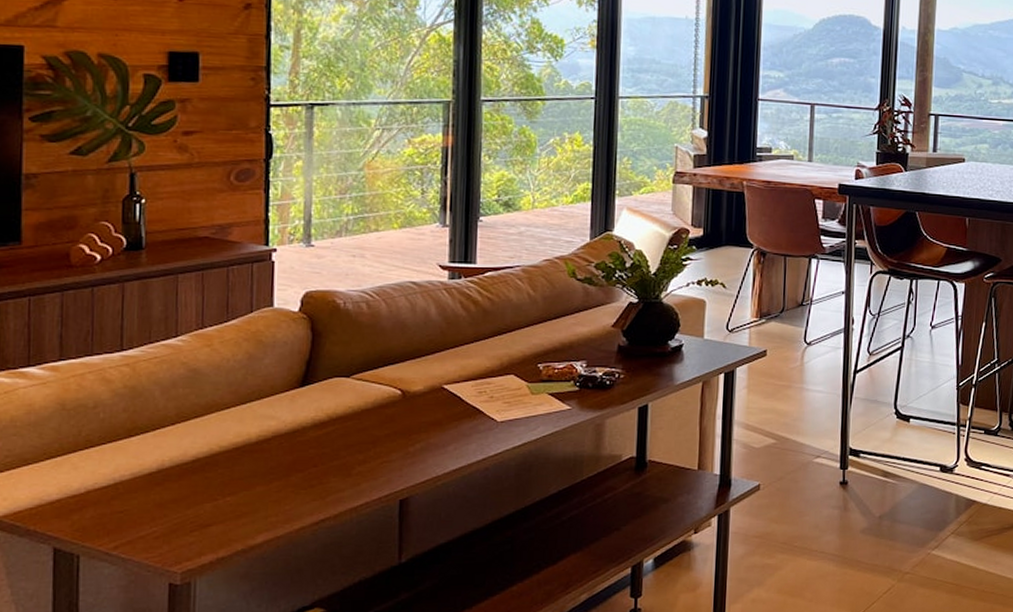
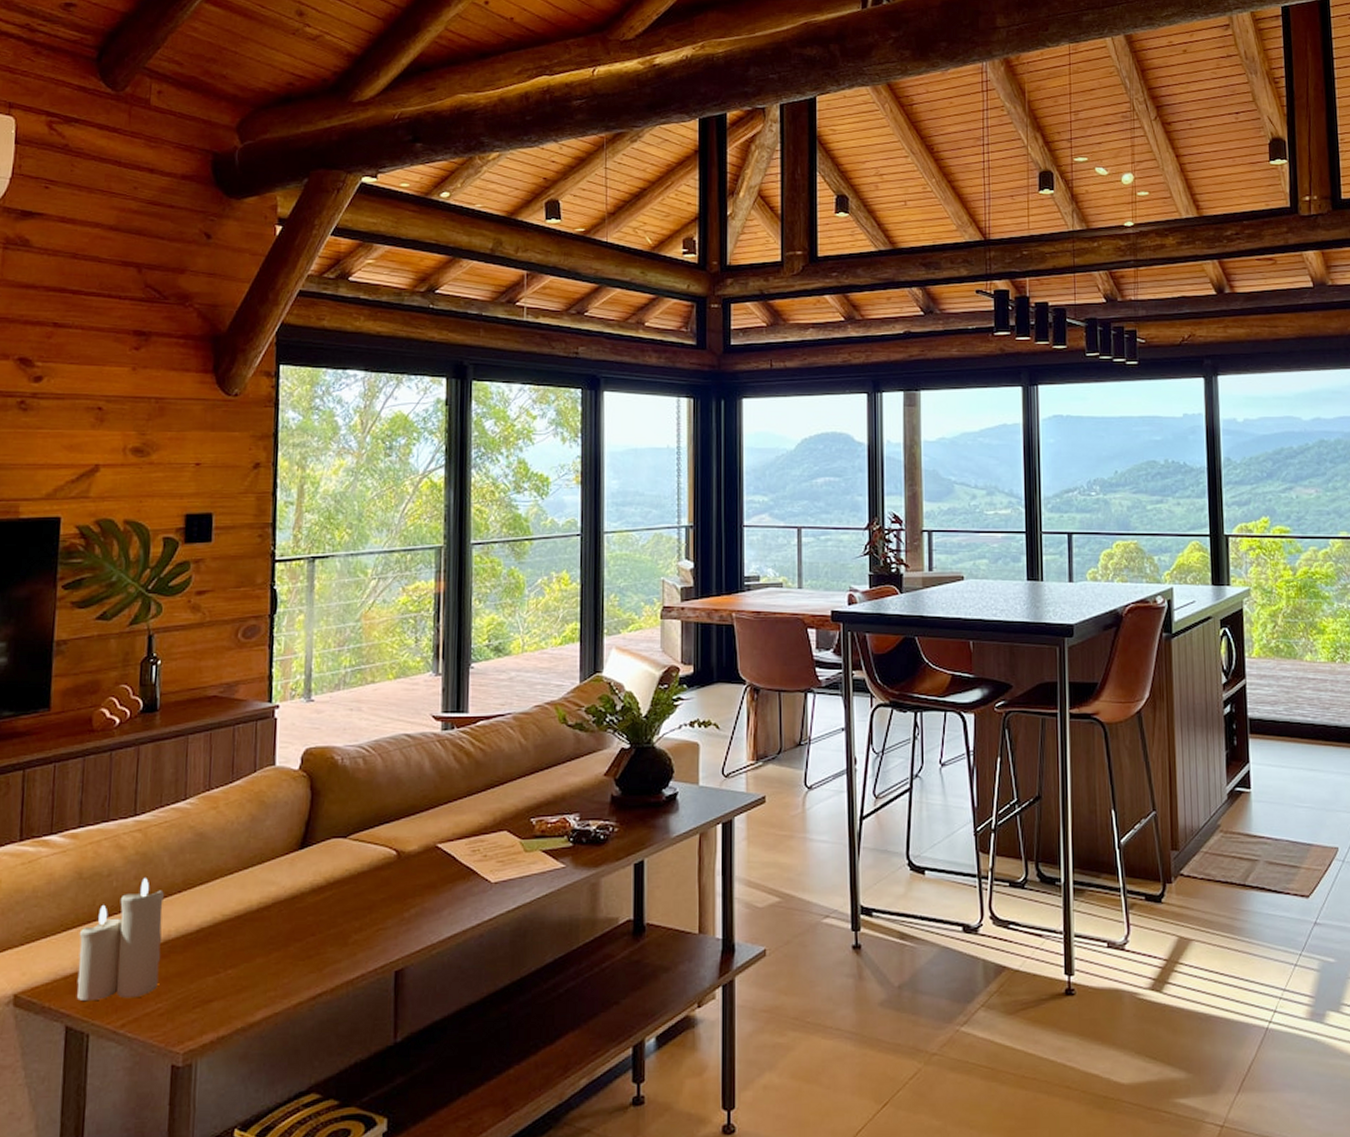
candle: none [64,411,156,526] -> present [76,878,164,1002]

